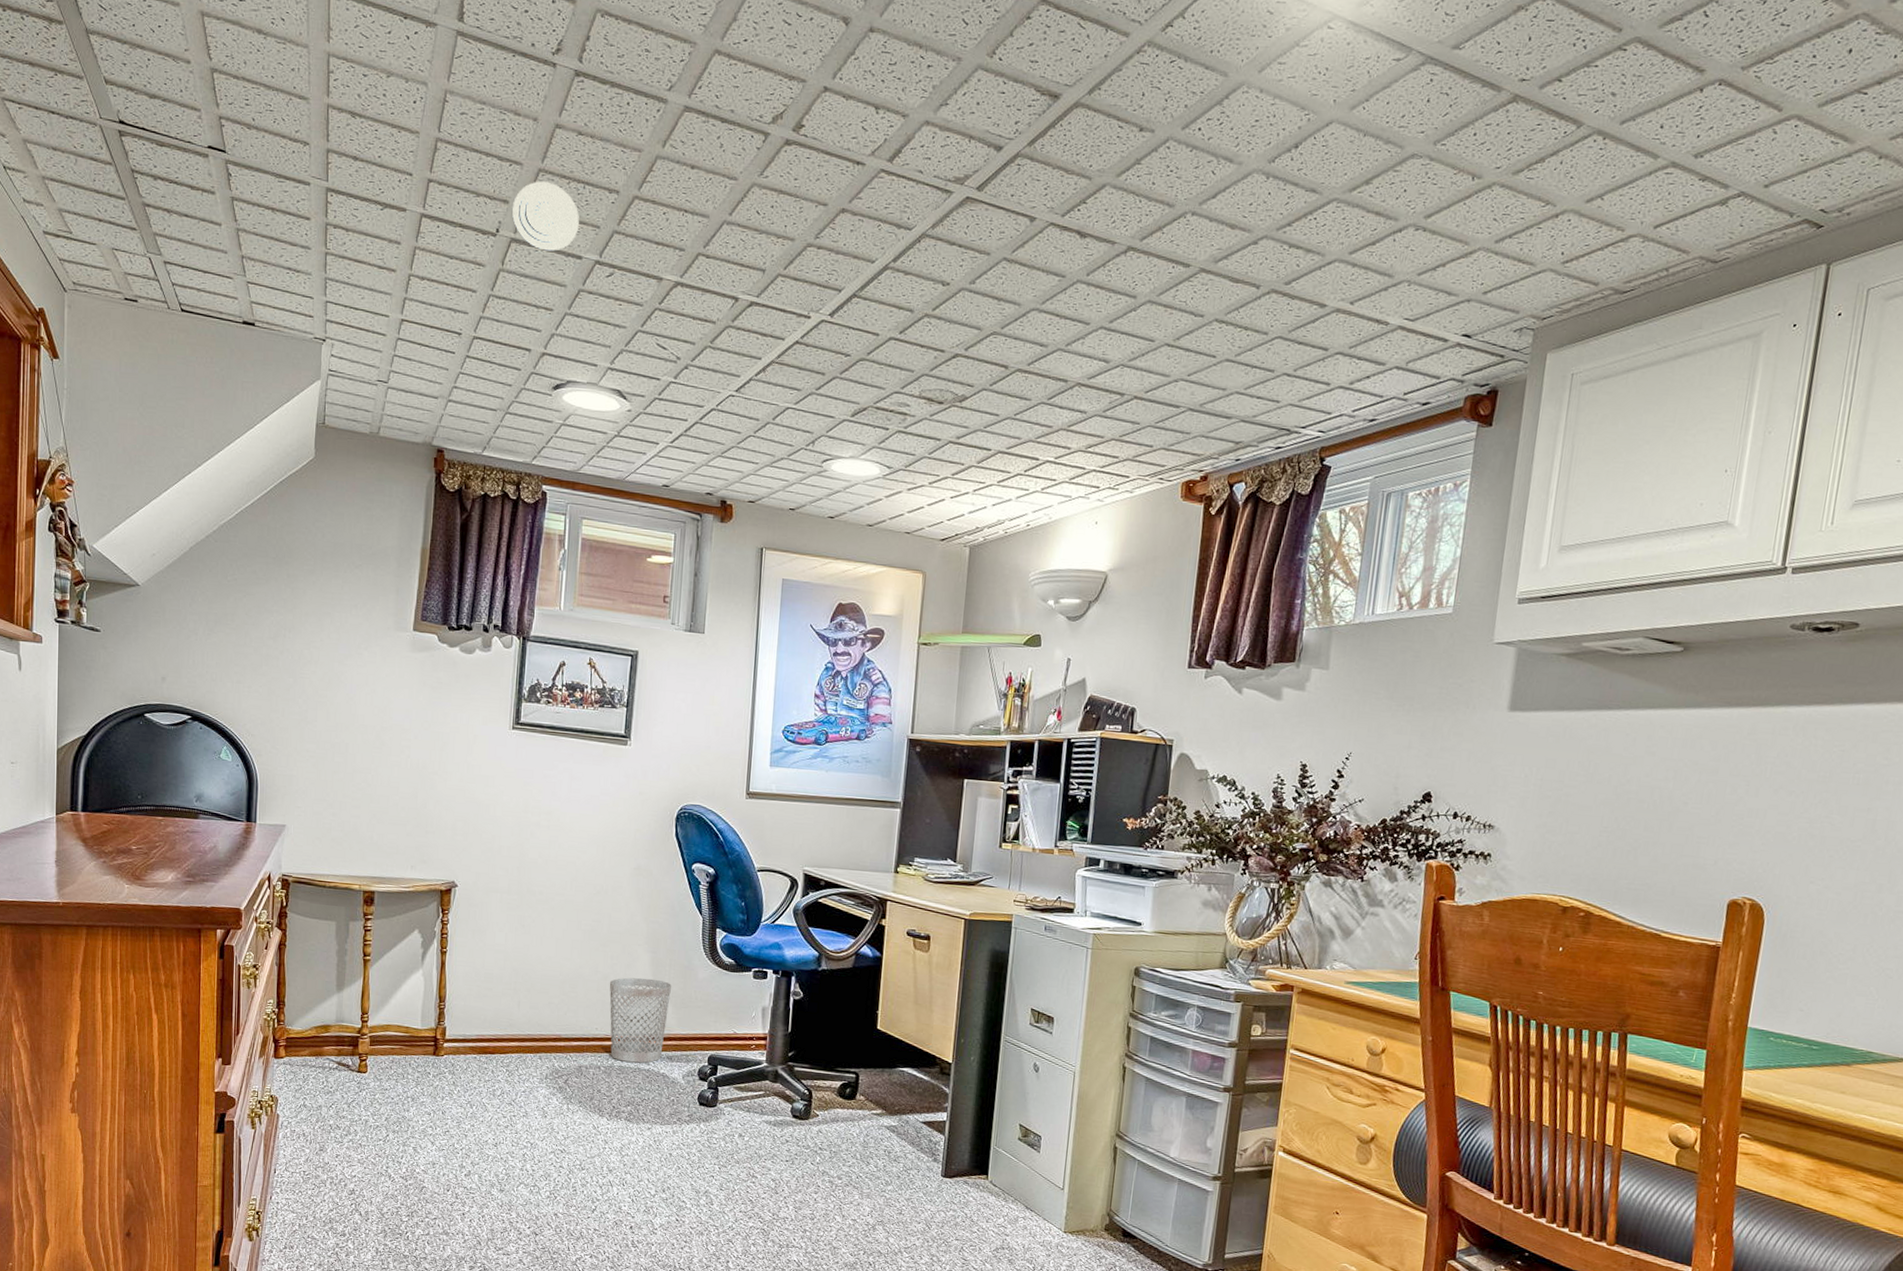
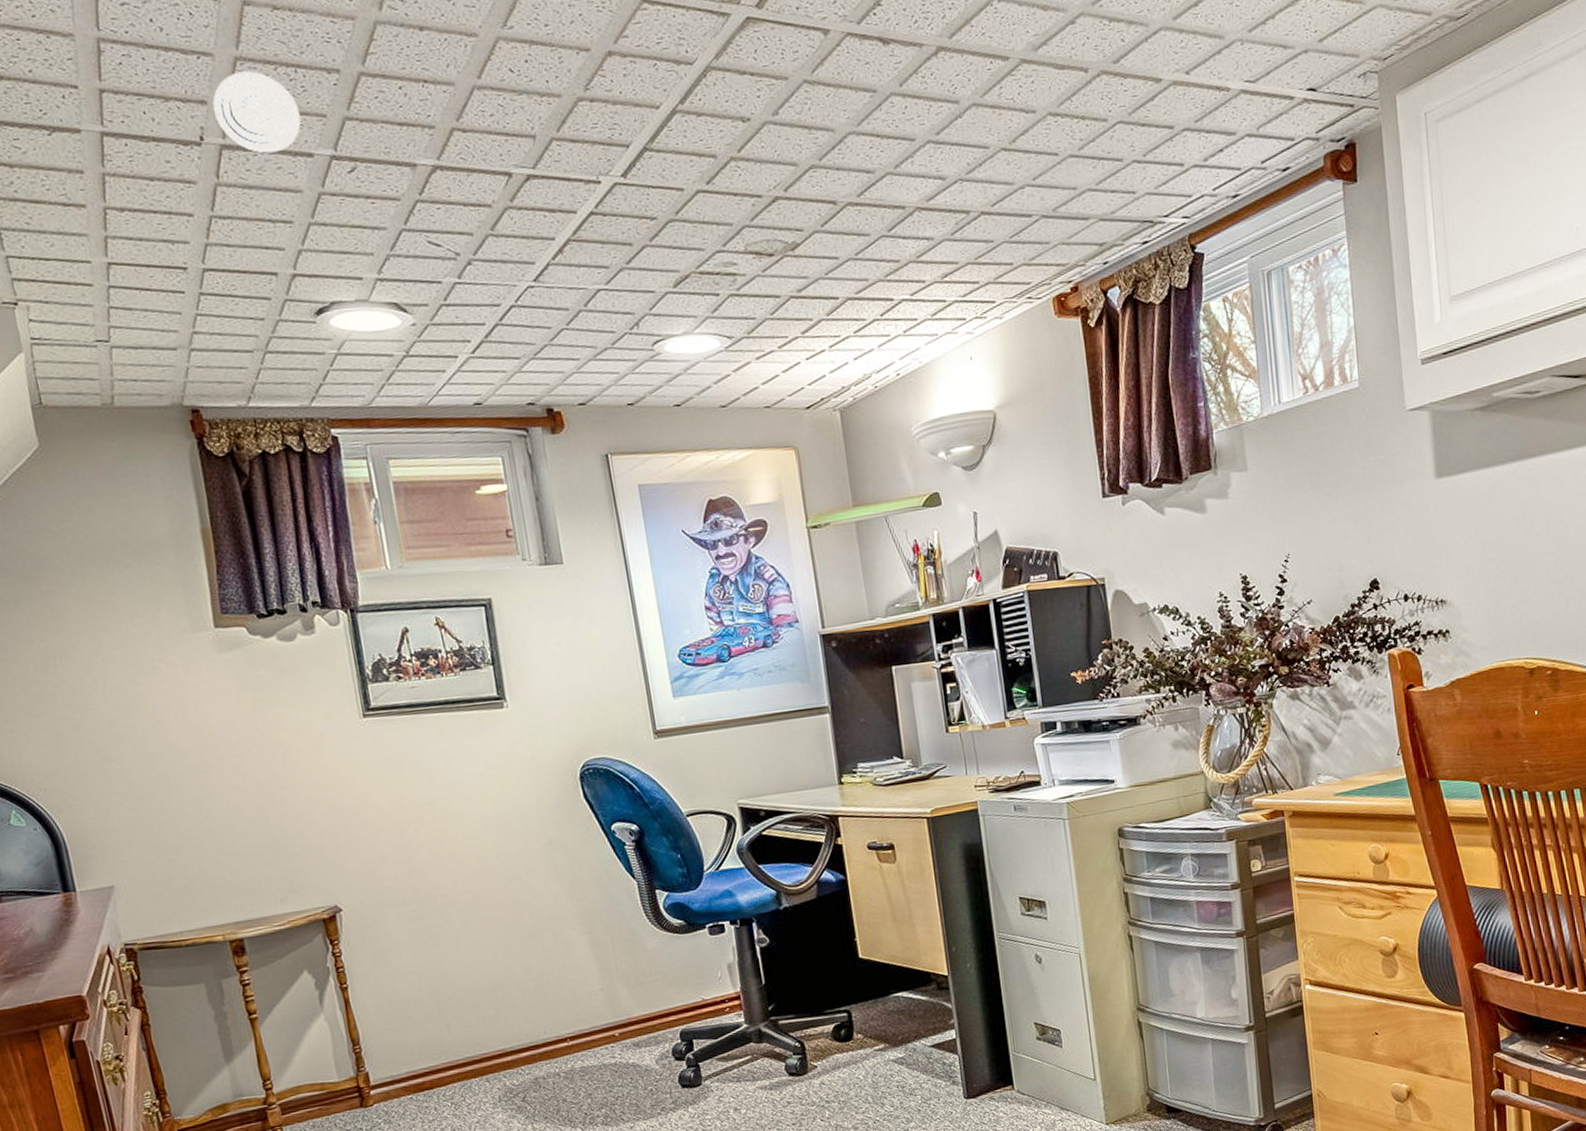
wastebasket: present [609,977,672,1063] -> none [547,961,627,1062]

